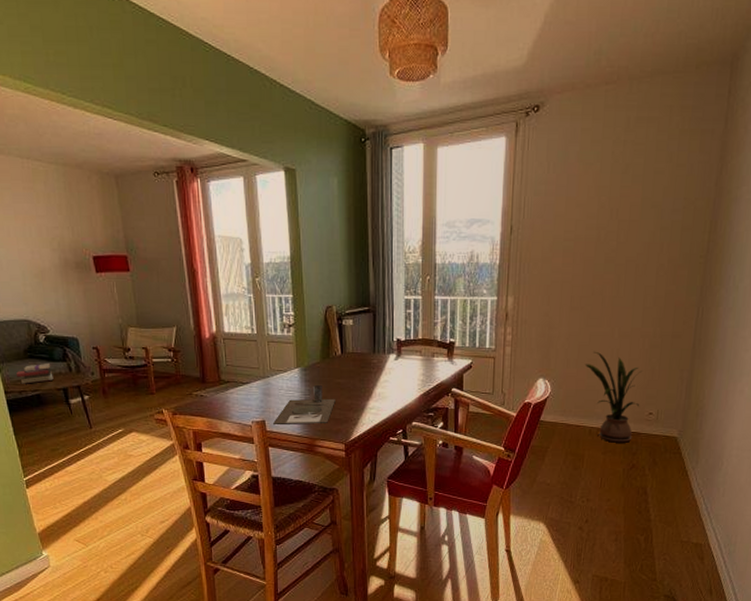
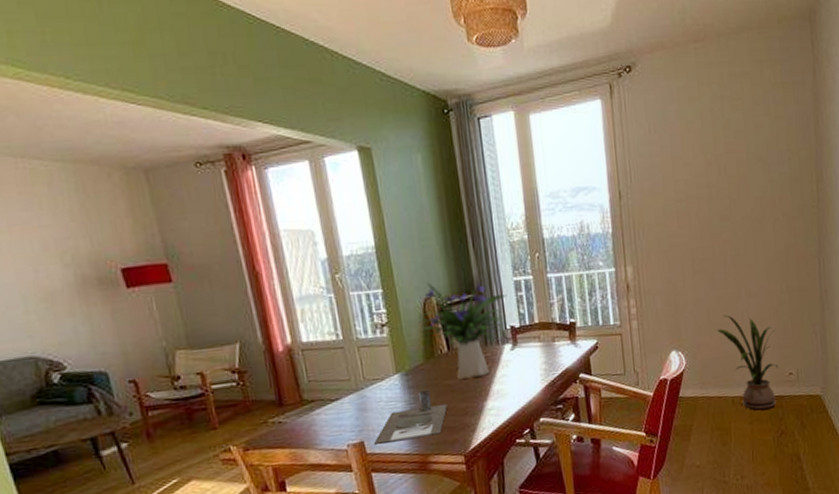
books: present [15,364,54,384] -> none [20,409,76,440]
flower arrangement: none [320,293,397,379] -> present [419,282,507,379]

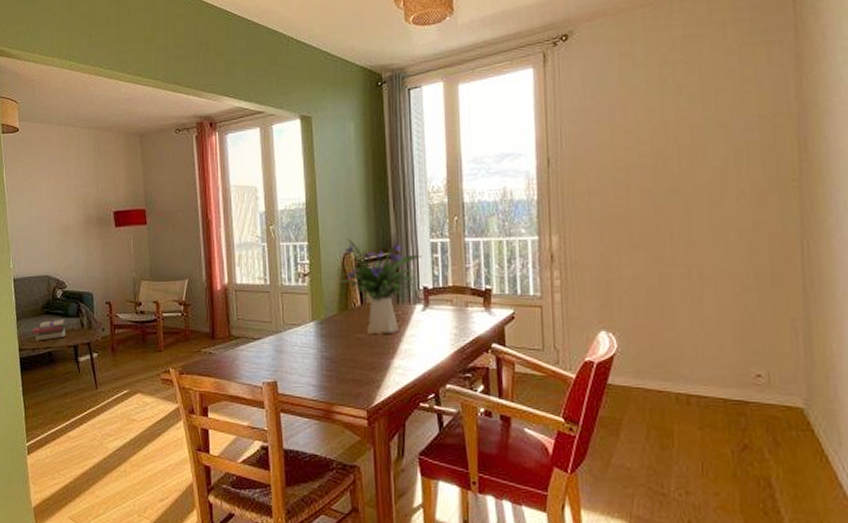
books: none [20,409,76,440] -> present [31,320,66,341]
place setting: present [374,389,447,444] -> none [286,340,355,386]
house plant: present [716,314,779,411] -> none [658,296,742,415]

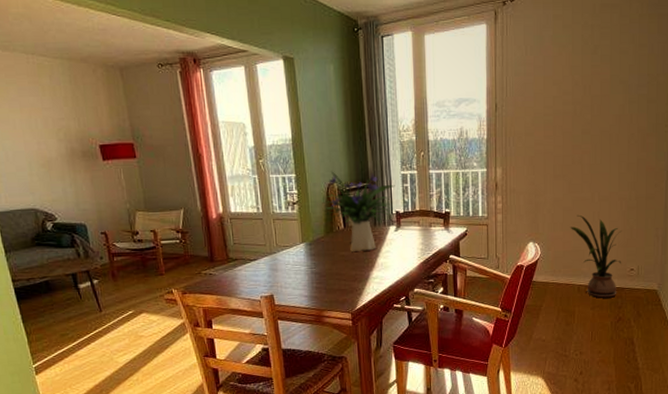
books: present [31,320,66,341] -> none [23,250,62,272]
house plant: none [658,296,742,415] -> present [570,214,622,298]

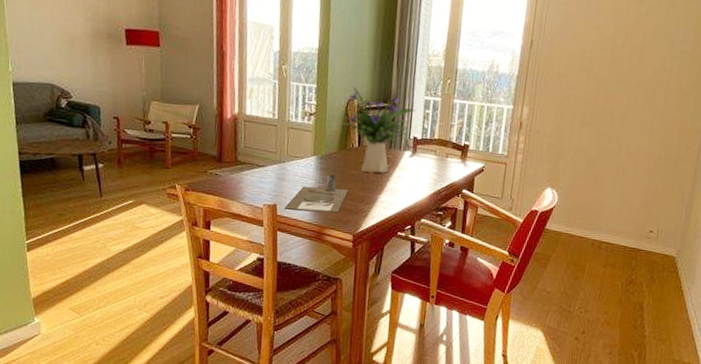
place setting: none [281,257,340,298] -> present [284,174,348,213]
house plant: present [570,214,622,298] -> none [591,166,645,258]

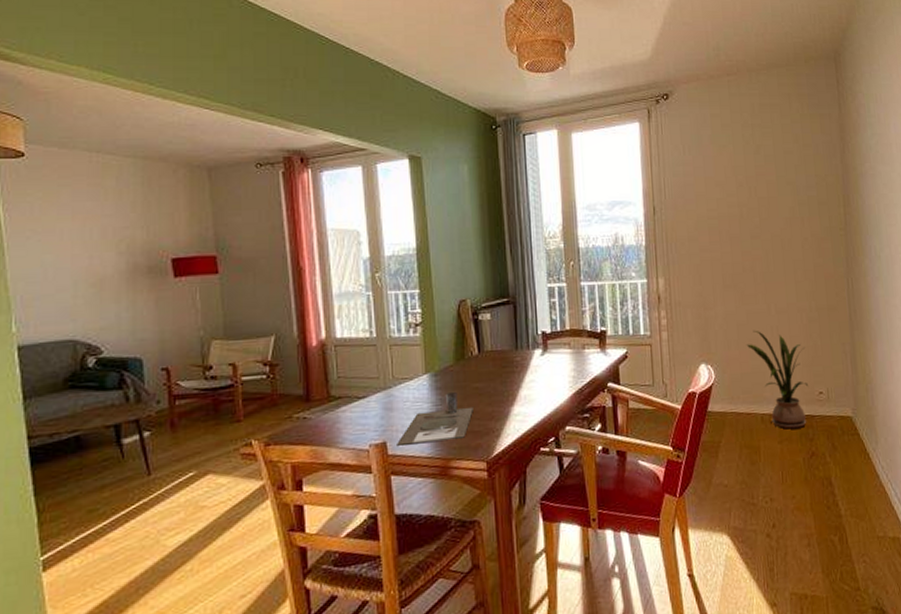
flower arrangement: present [340,86,417,174] -> none [453,285,541,382]
house plant: none [591,166,645,258] -> present [746,330,809,430]

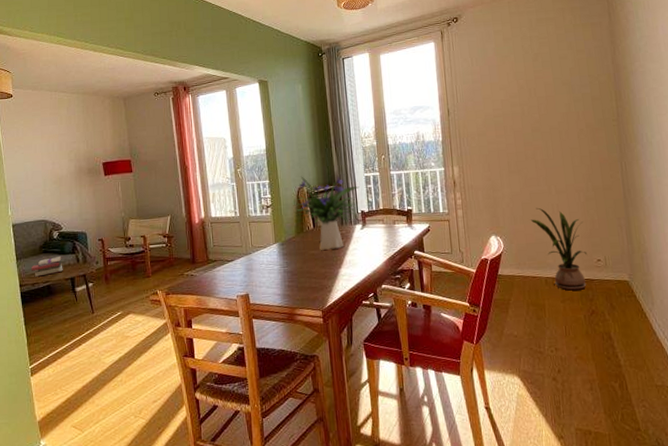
books: none [47,394,102,424] -> present [31,257,63,277]
place setting: present [397,391,473,446] -> none [256,256,311,297]
flower arrangement: none [453,285,541,382] -> present [294,176,360,250]

